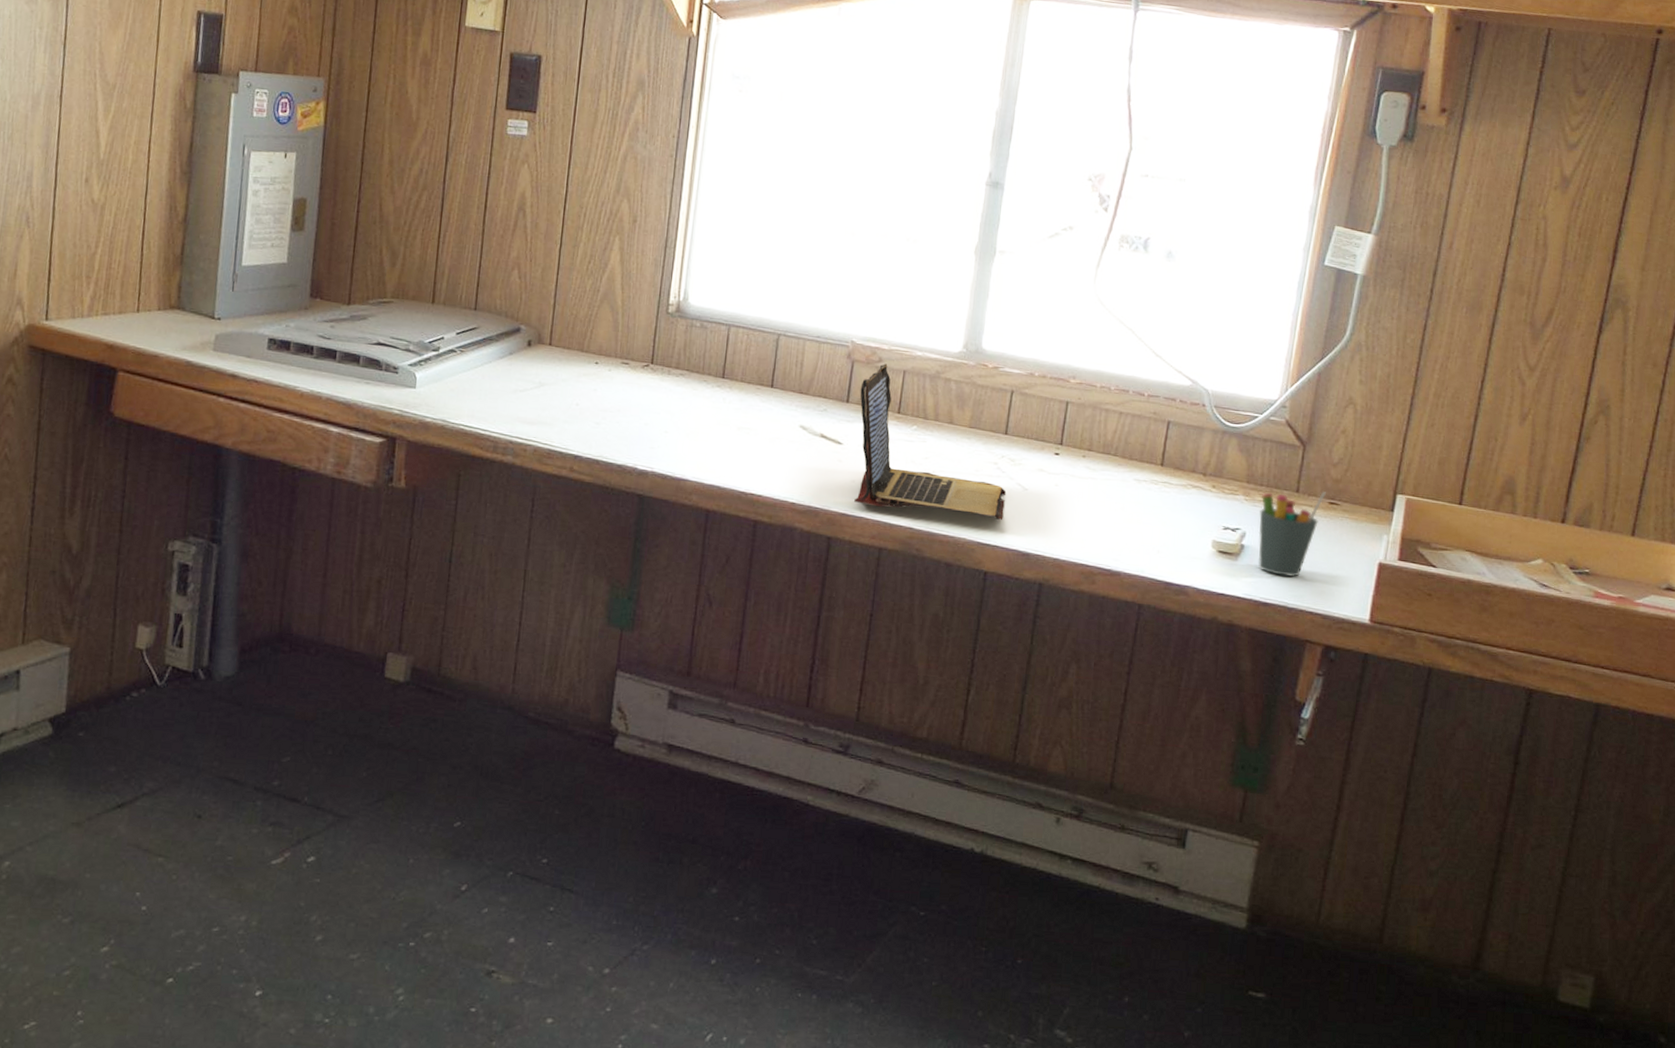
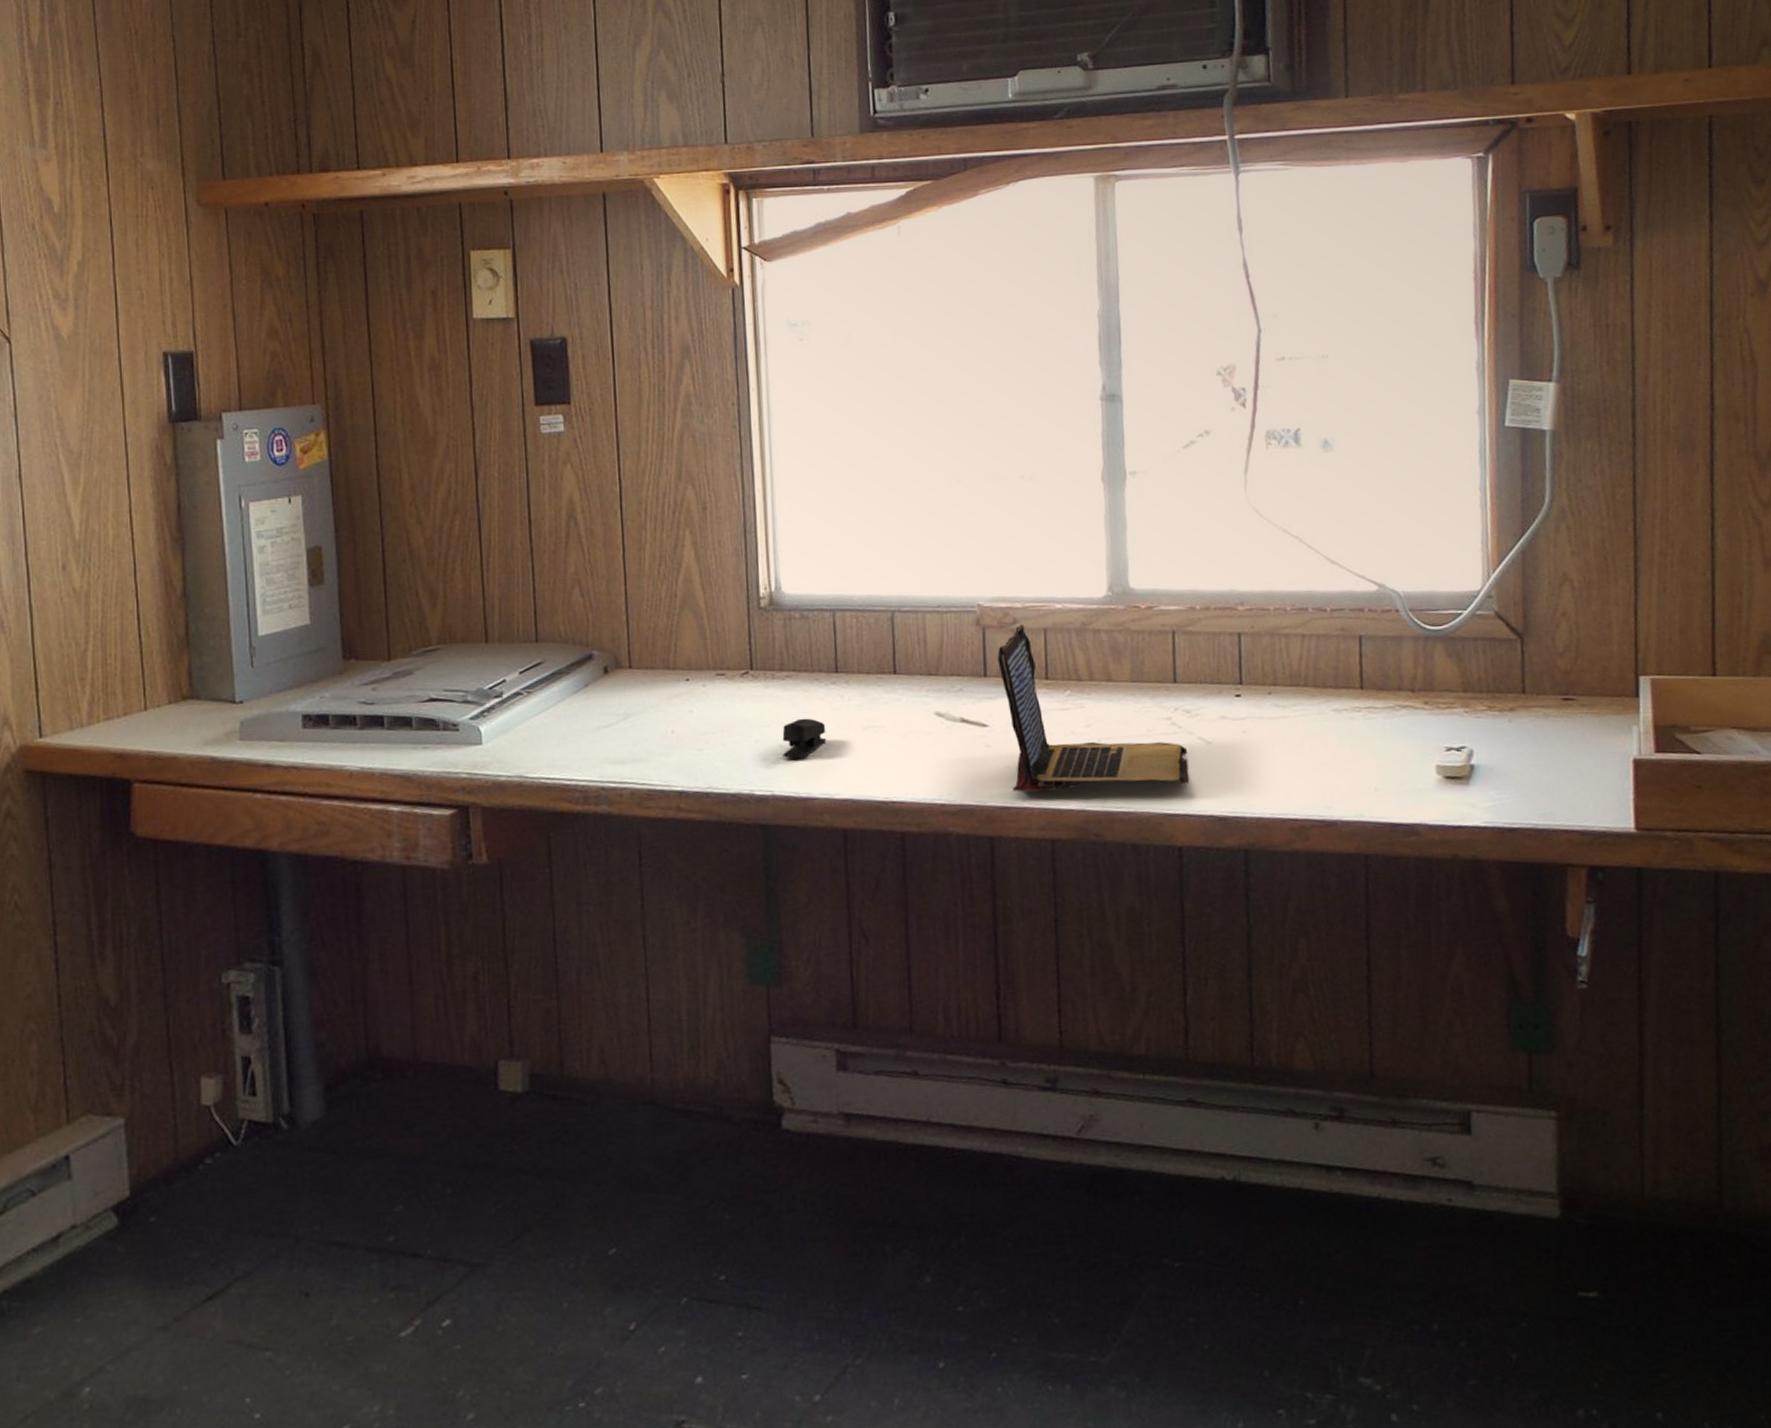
stapler: none [666,411,707,445] -> present [782,718,827,759]
pen holder: present [1258,491,1326,577] -> none [1483,687,1557,794]

